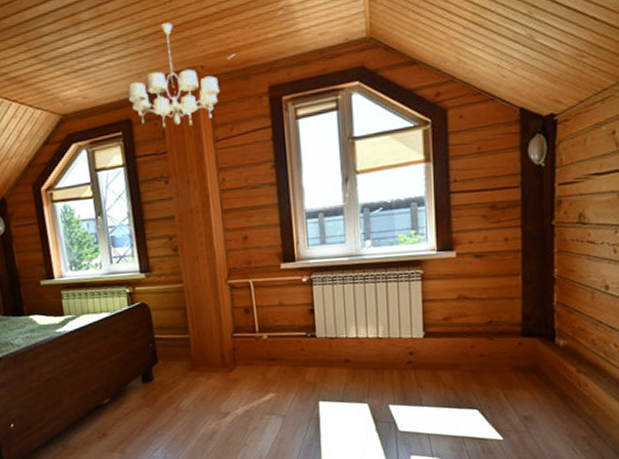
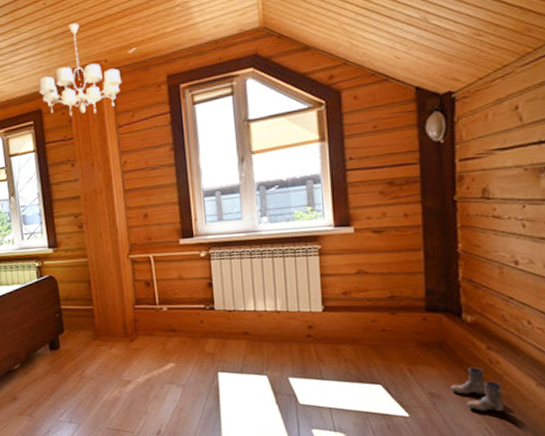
boots: none [542,390,590,433] -> present [450,367,504,412]

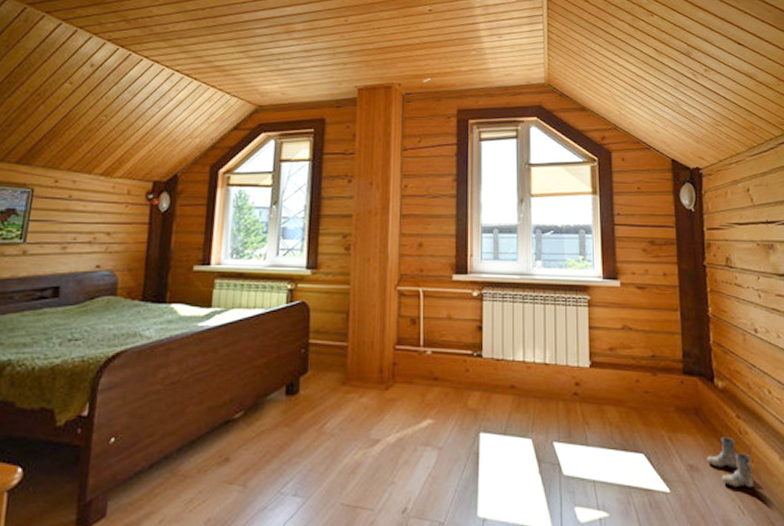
chandelier: present [38,23,122,117] -> none [325,44,413,132]

